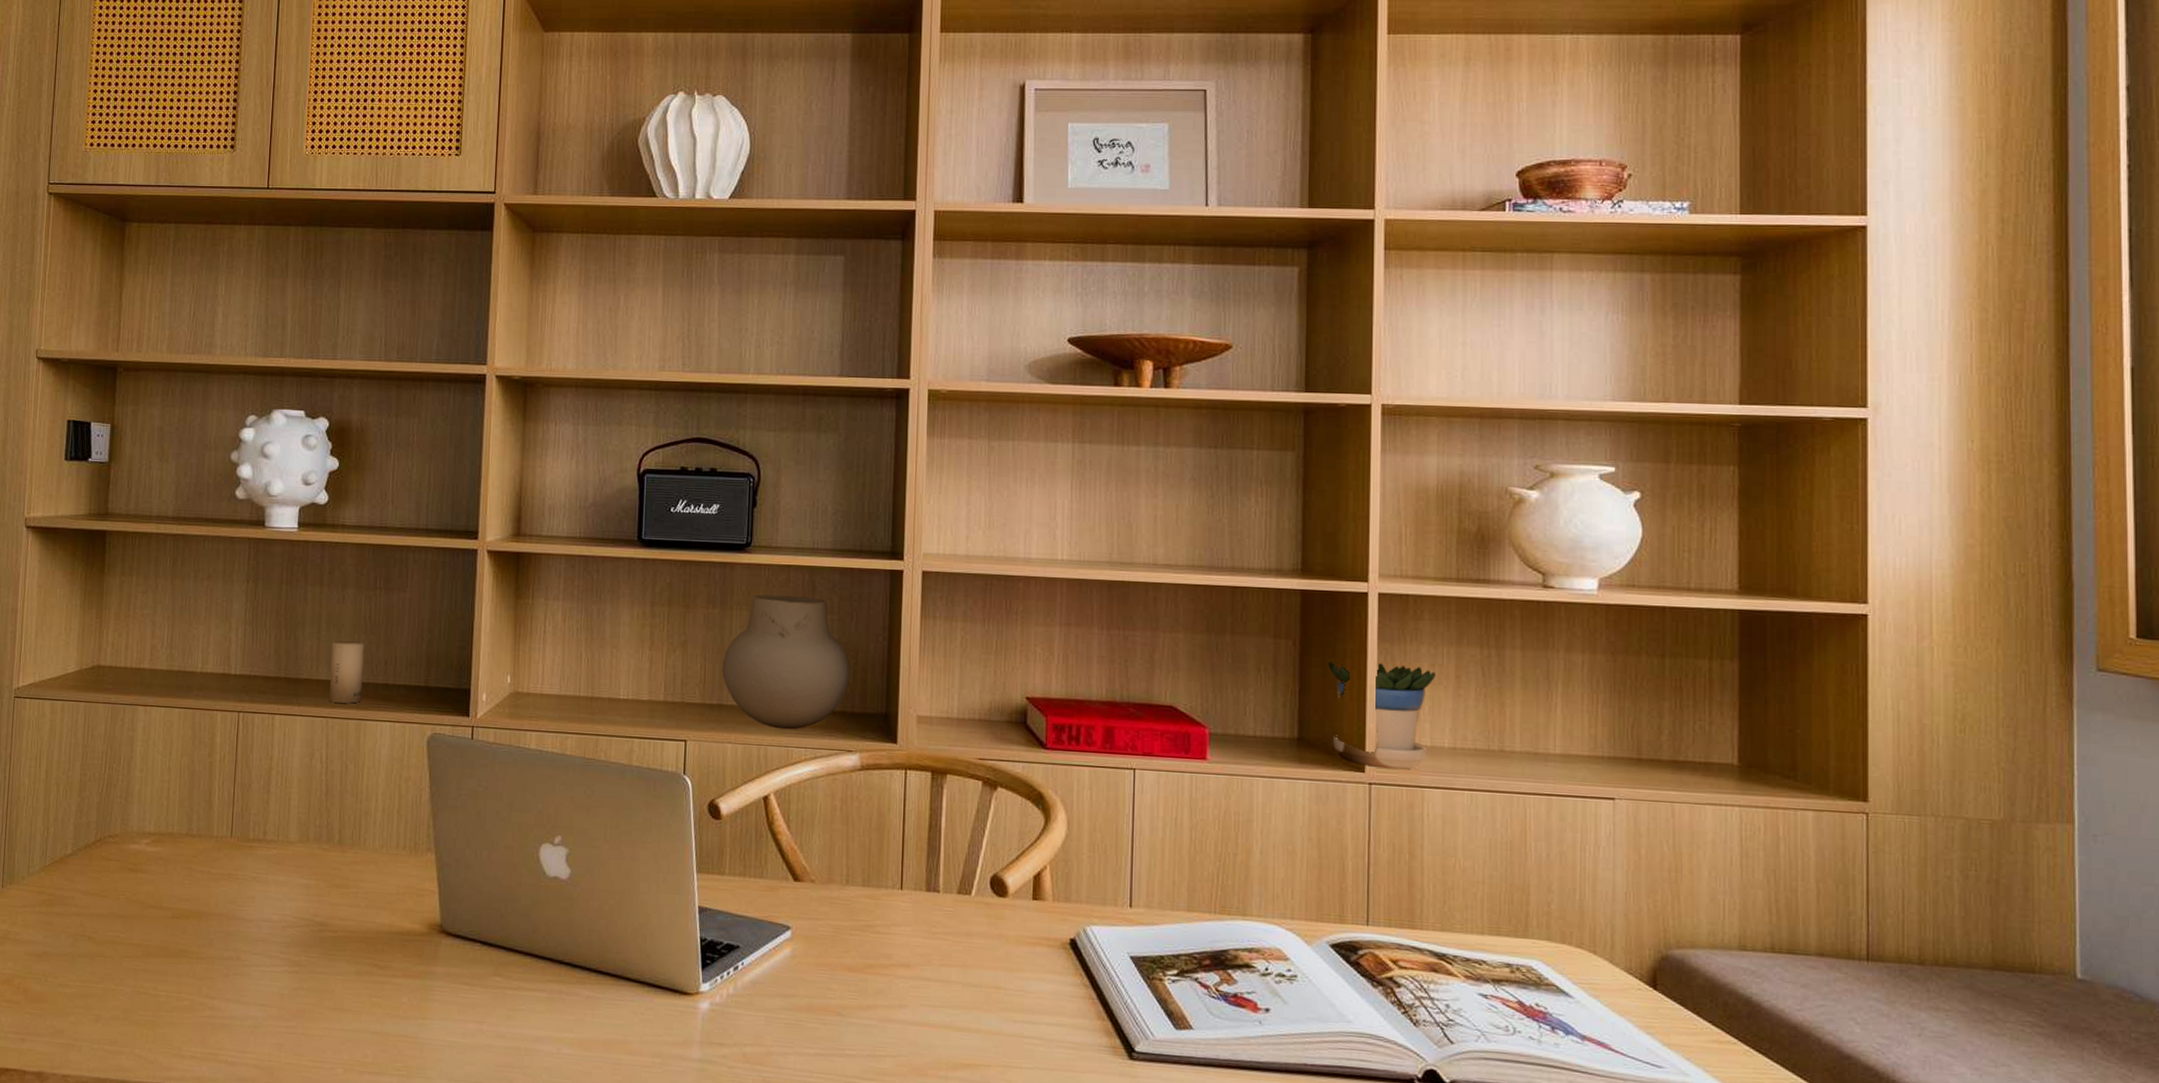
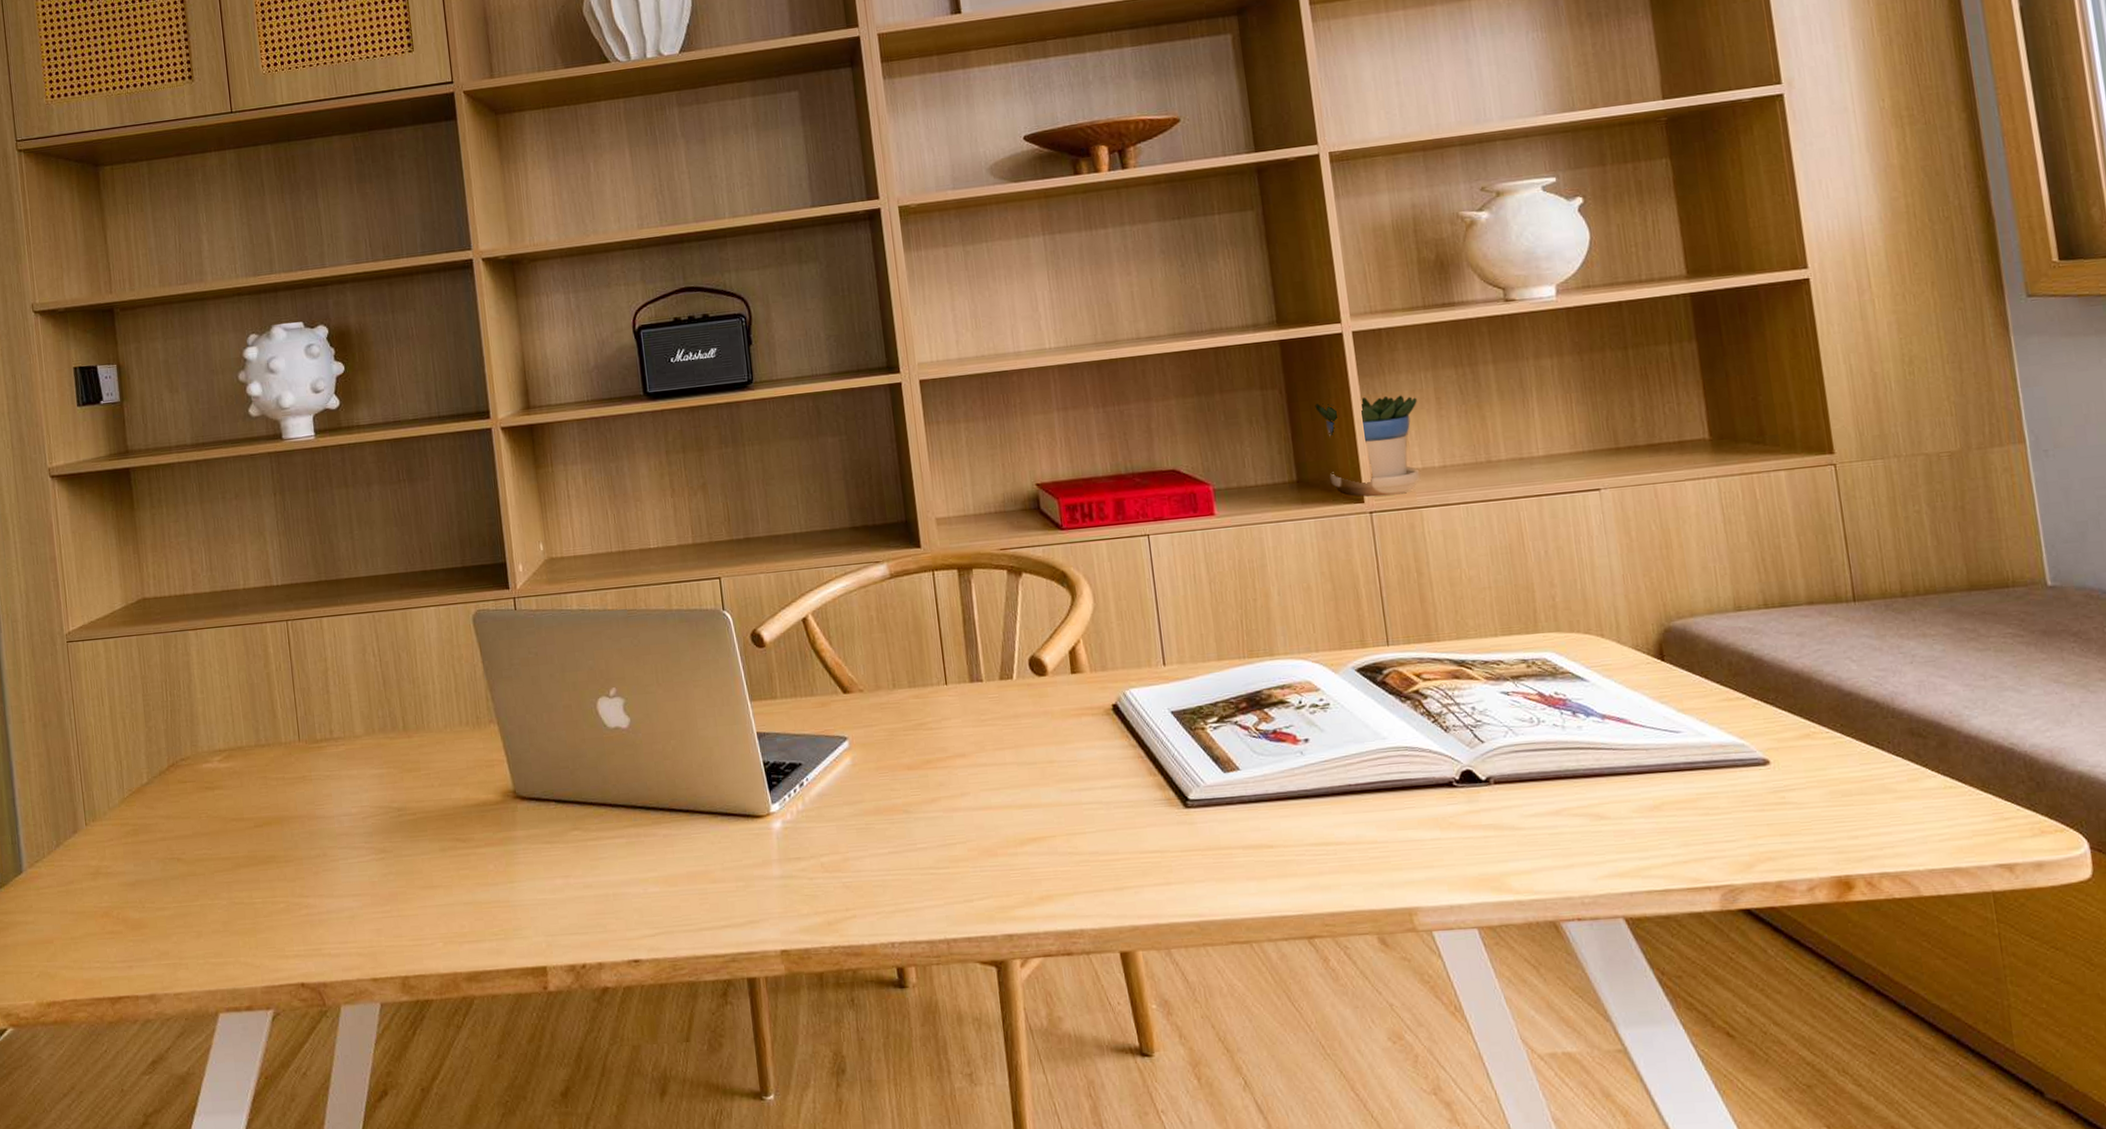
candle: present [329,641,364,704] -> none [365,534,403,597]
ceramic pot: present [722,594,850,730] -> none [743,422,867,552]

